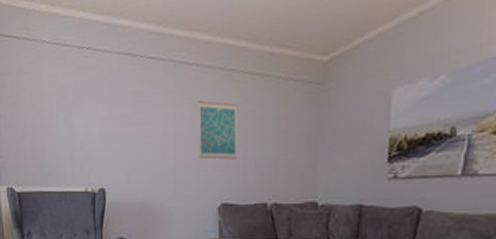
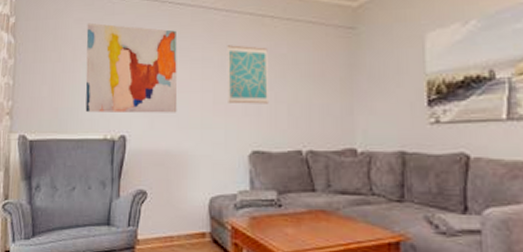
wall art: none [61,77,152,168] -> present [85,22,178,113]

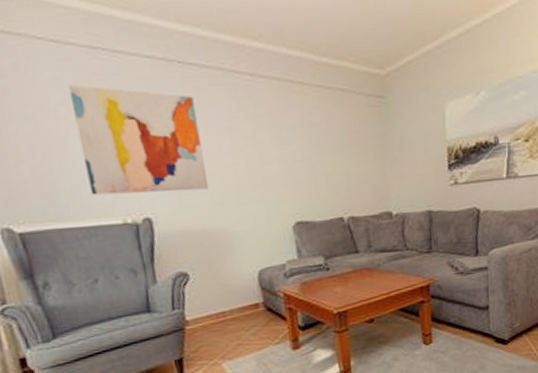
wall art: present [227,45,270,104] -> none [255,113,308,176]

